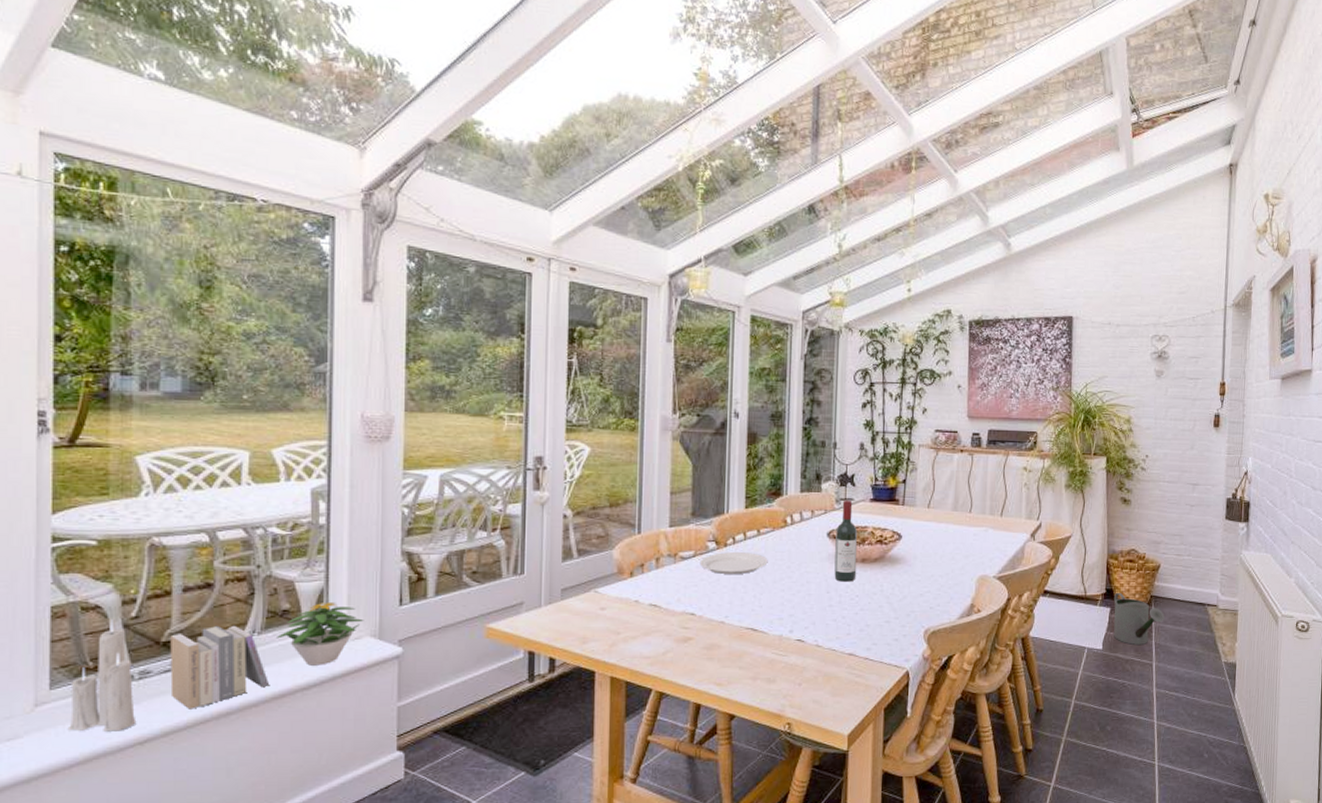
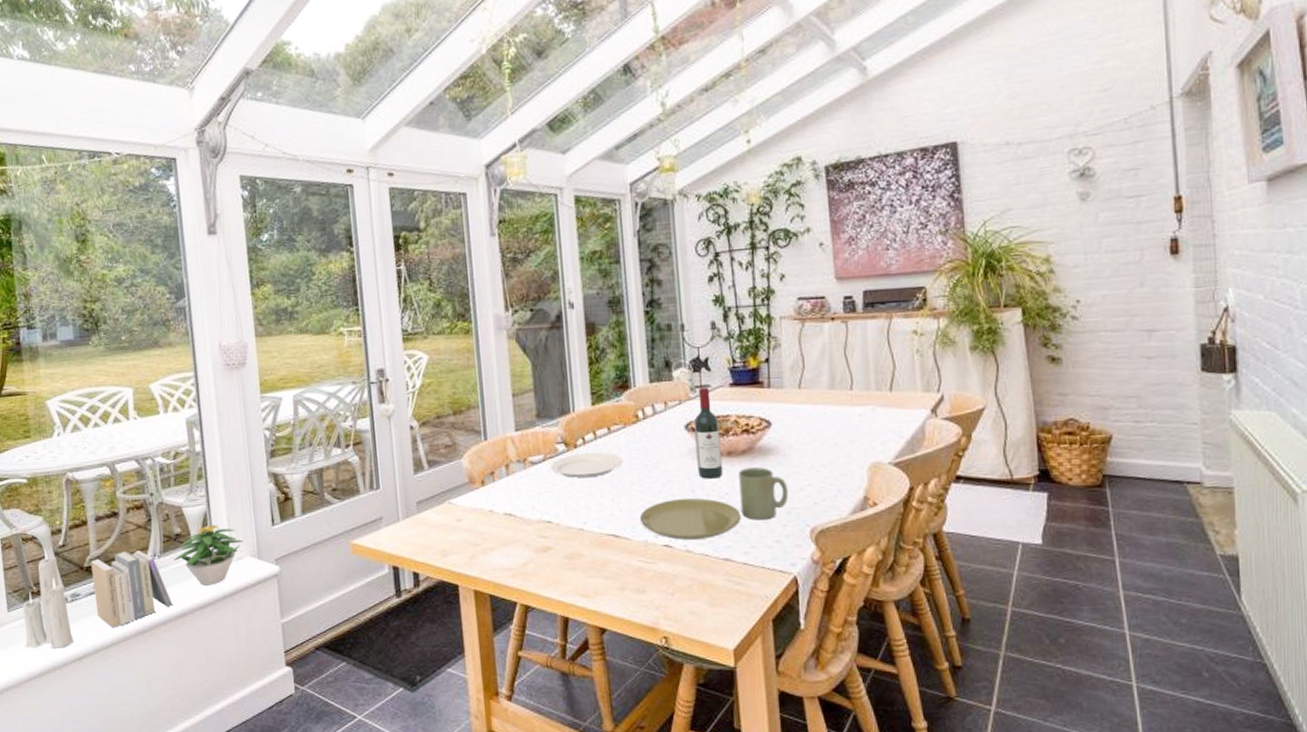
plate: none [777,599,868,635] -> present [639,498,742,540]
cup: none [868,574,910,621] -> present [738,467,789,520]
watering can: present [1113,593,1165,645] -> none [1052,474,1126,537]

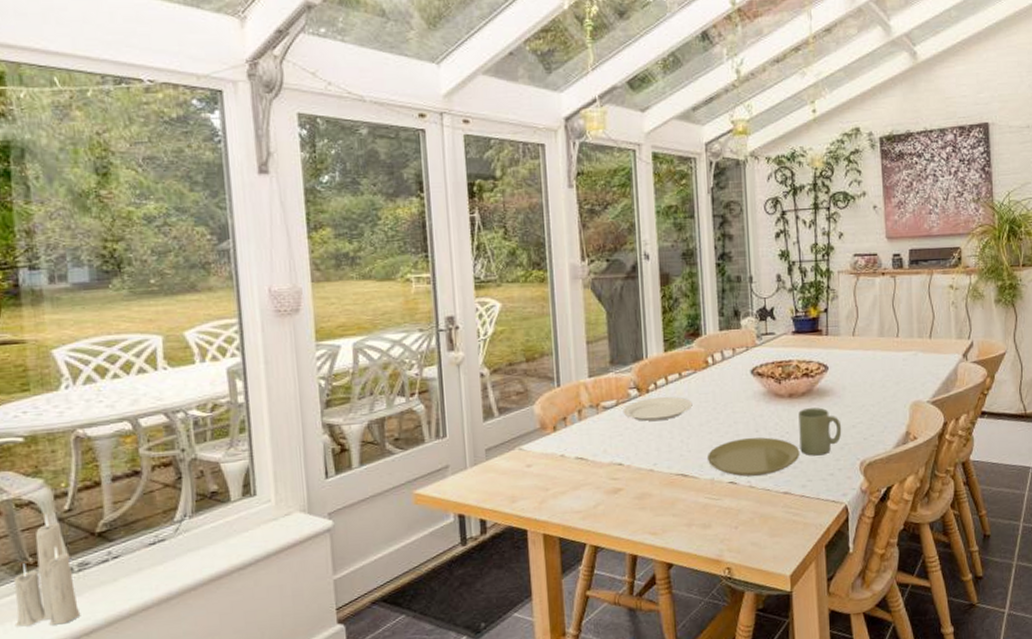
books: present [91,549,172,628] -> none [104,510,205,597]
potted flower: present [174,524,244,586] -> none [208,479,292,545]
wine bottle: present [694,386,723,479] -> none [759,334,785,420]

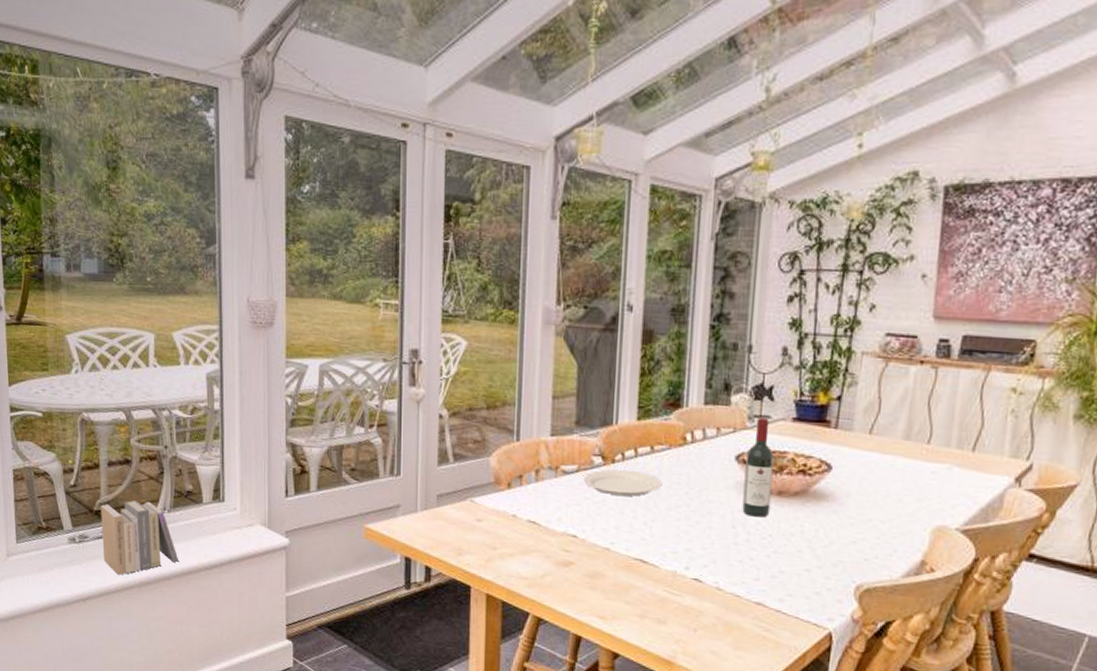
candle: present [14,513,81,627] -> none [30,485,80,587]
books: none [104,510,205,597] -> present [100,499,178,575]
plate: present [706,437,800,477] -> none [671,532,783,579]
wine bottle: none [759,334,785,420] -> present [742,417,775,518]
cup: present [798,407,842,456] -> none [783,511,839,569]

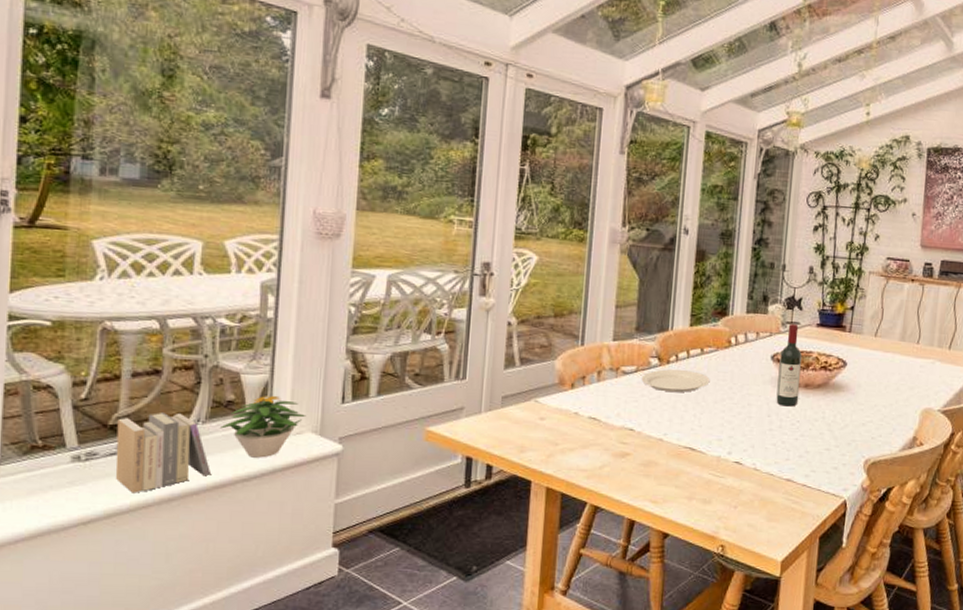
potted flower: none [183,486,255,548] -> present [220,395,306,458]

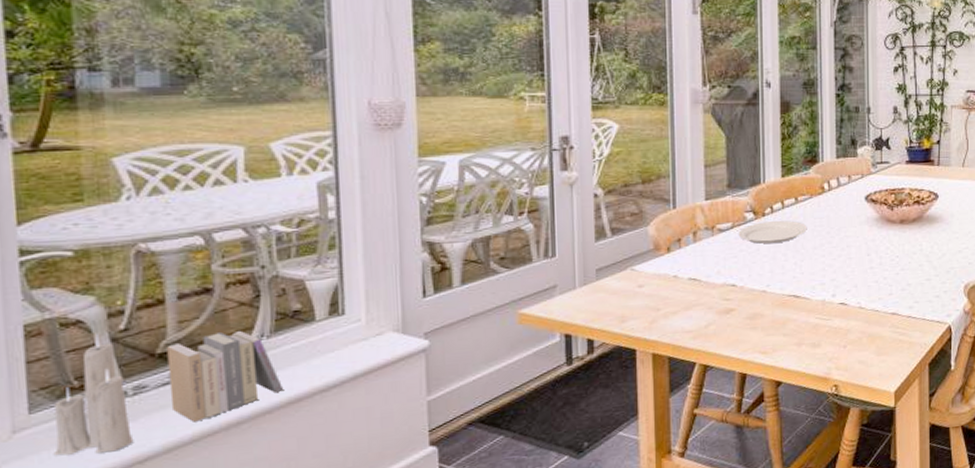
candle: none [14,399,81,510] -> present [53,333,134,456]
potted flower: present [220,395,306,458] -> none [289,298,385,366]
wine bottle: present [776,323,803,407] -> none [873,163,896,244]

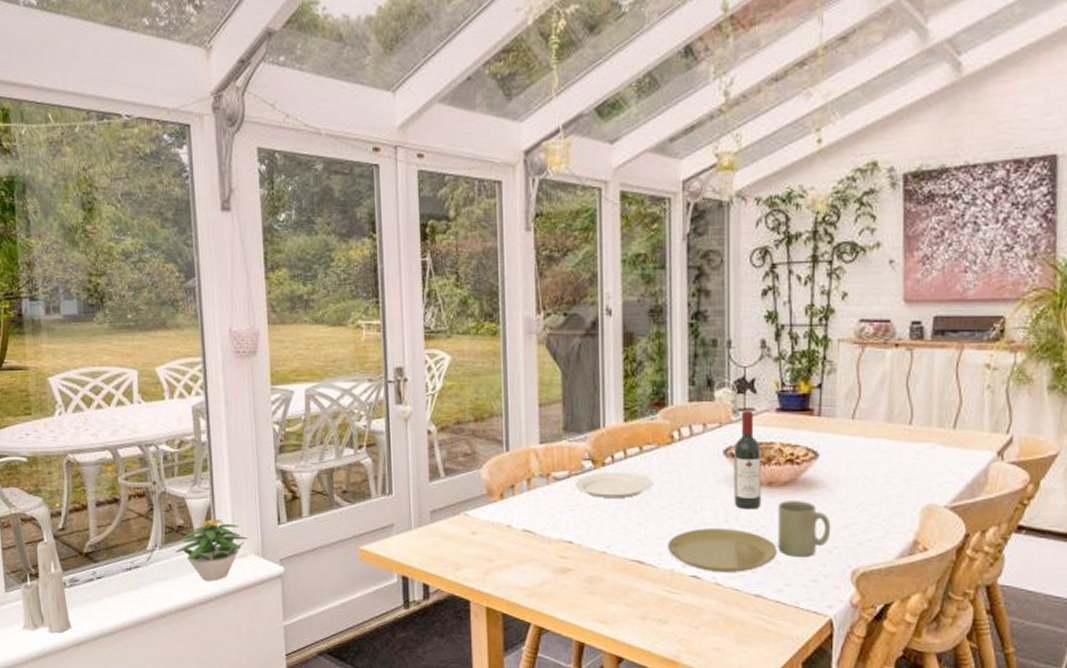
books: present [167,330,283,422] -> none [90,538,172,617]
potted flower: none [289,298,385,366] -> present [175,518,248,581]
plate: none [819,261,909,298] -> present [667,528,778,572]
wine bottle: none [873,163,896,244] -> present [734,410,762,509]
cup: none [909,233,949,279] -> present [778,501,831,557]

